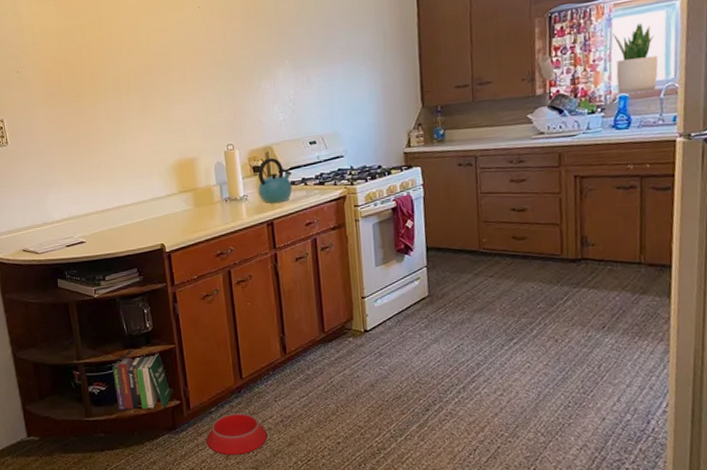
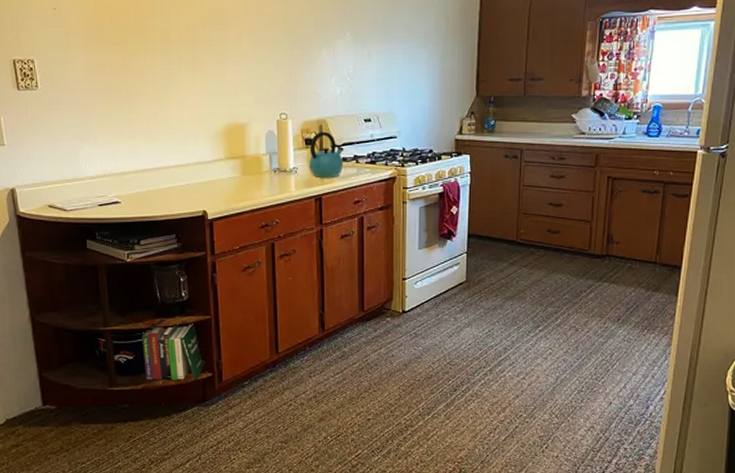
pet bowl: present [206,413,268,455] -> none [237,387,300,429]
planter: present [613,23,659,94] -> none [653,39,691,104]

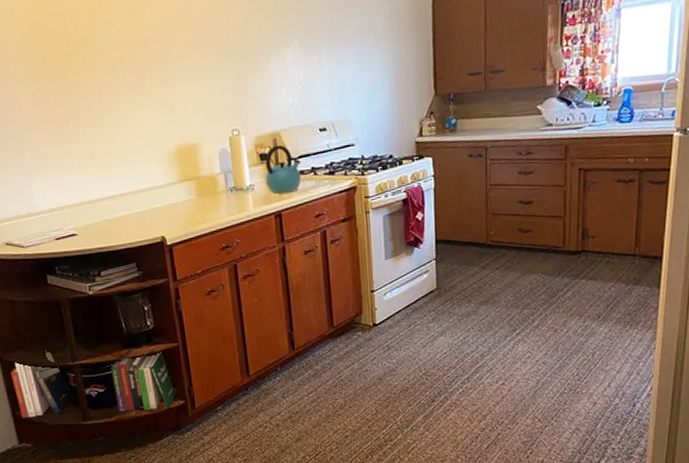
books: none [41,314,102,381] -> present [10,350,73,419]

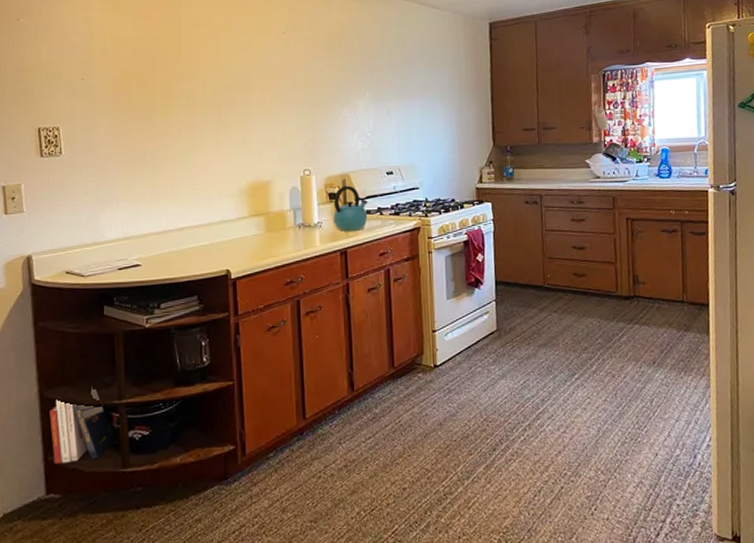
books: present [110,349,178,413] -> none [159,387,228,459]

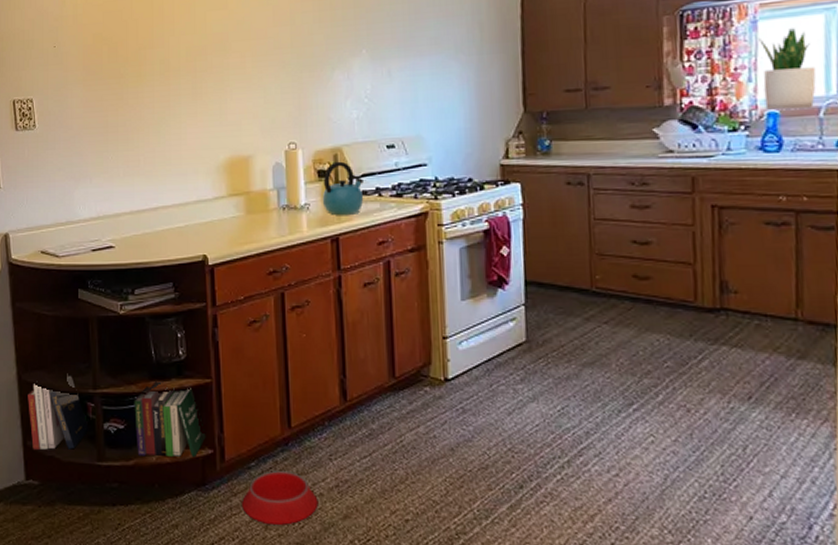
books: none [159,387,228,459] -> present [134,381,206,457]
pet bowl: none [261,458,330,507] -> present [242,471,319,525]
planter: none [655,87,692,147] -> present [759,28,817,110]

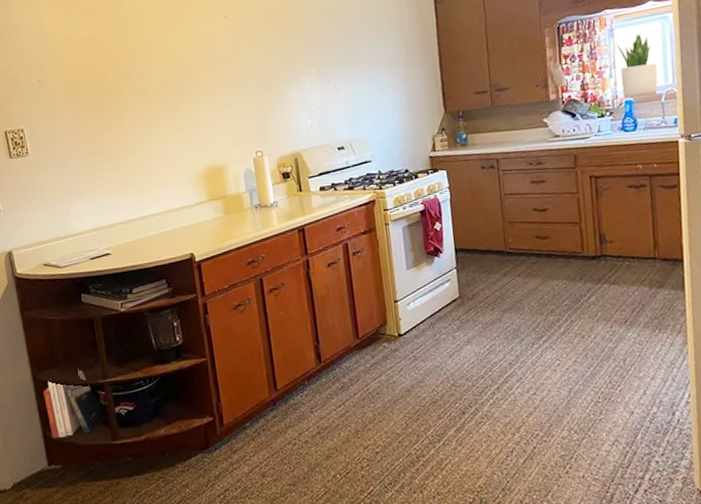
books: present [134,381,206,457] -> none [140,365,206,431]
pet bowl: present [242,471,319,525] -> none [241,426,305,473]
kettle: present [322,161,364,216] -> none [287,163,323,210]

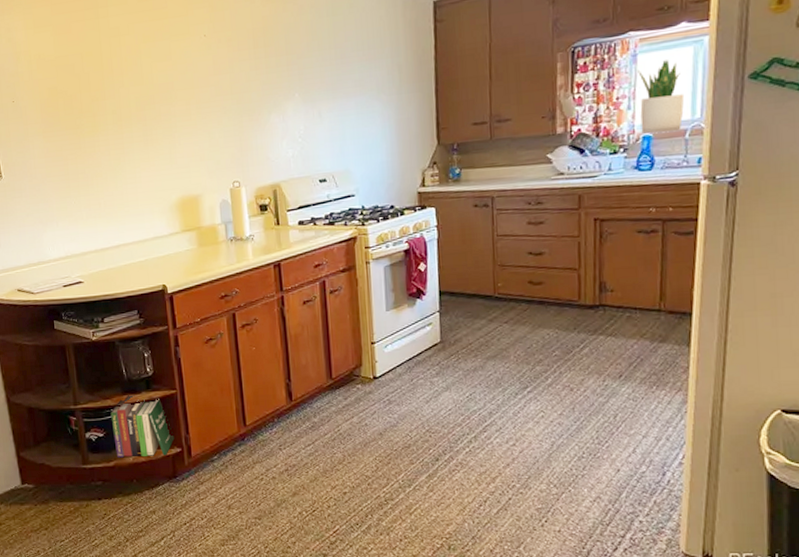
books: present [43,368,103,439] -> none [17,393,74,460]
books: none [140,365,206,431] -> present [110,395,175,458]

